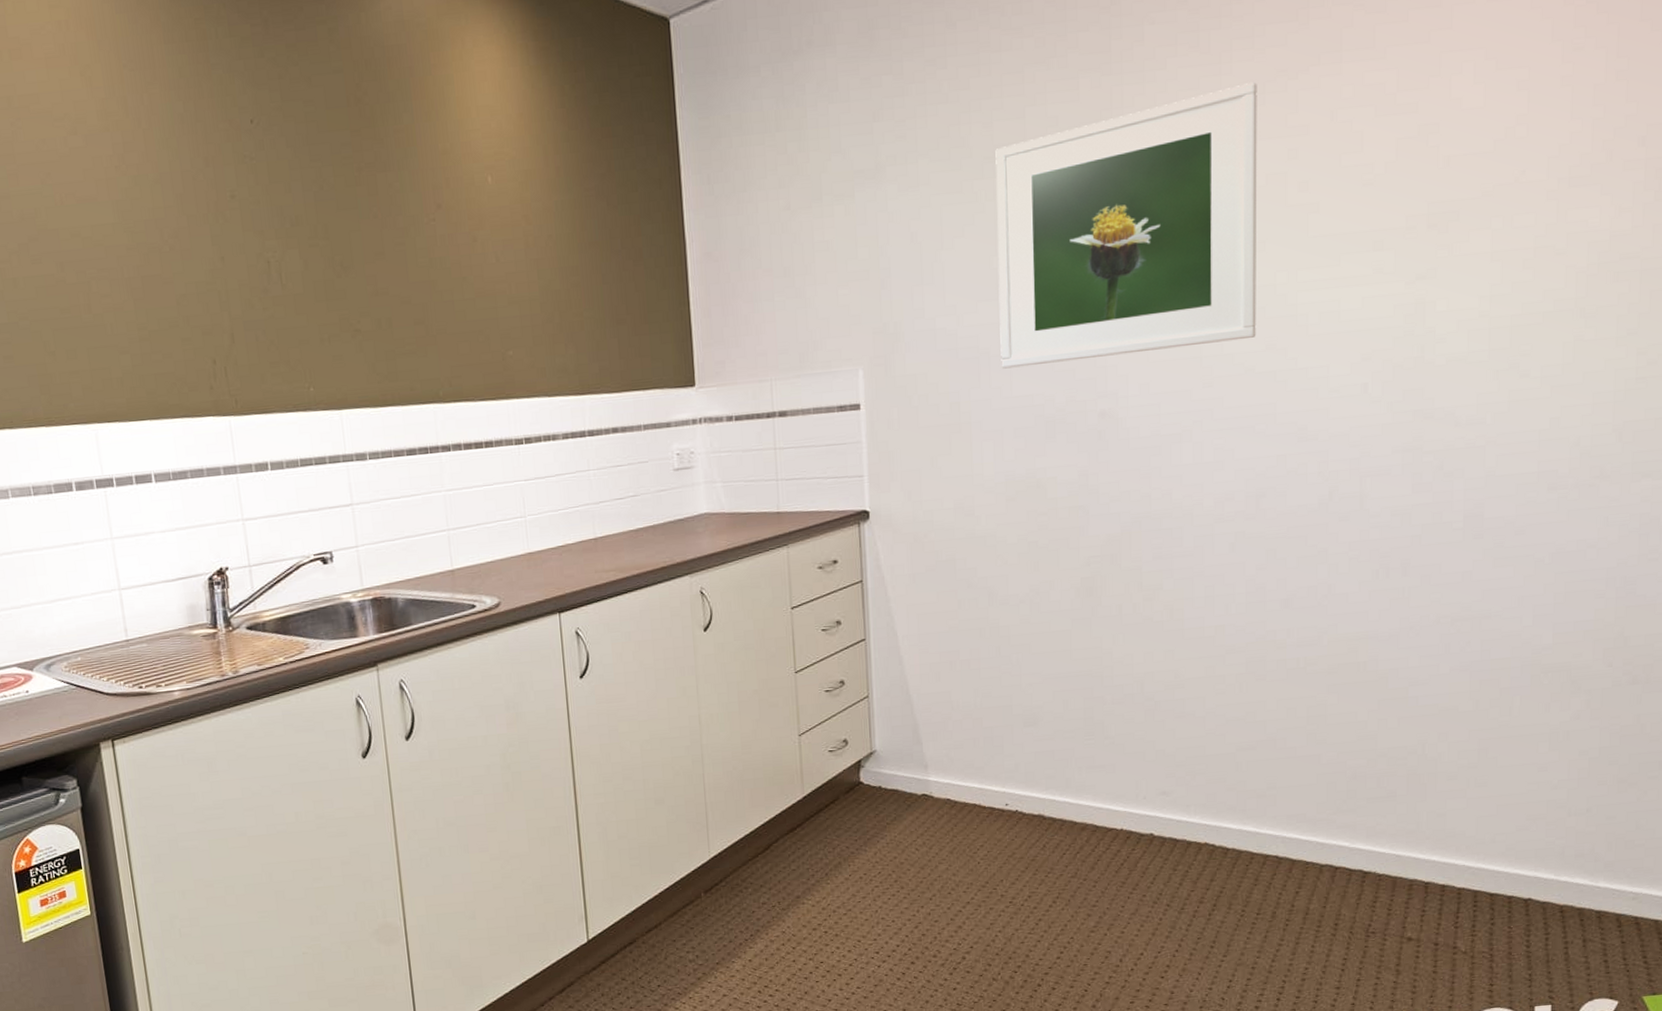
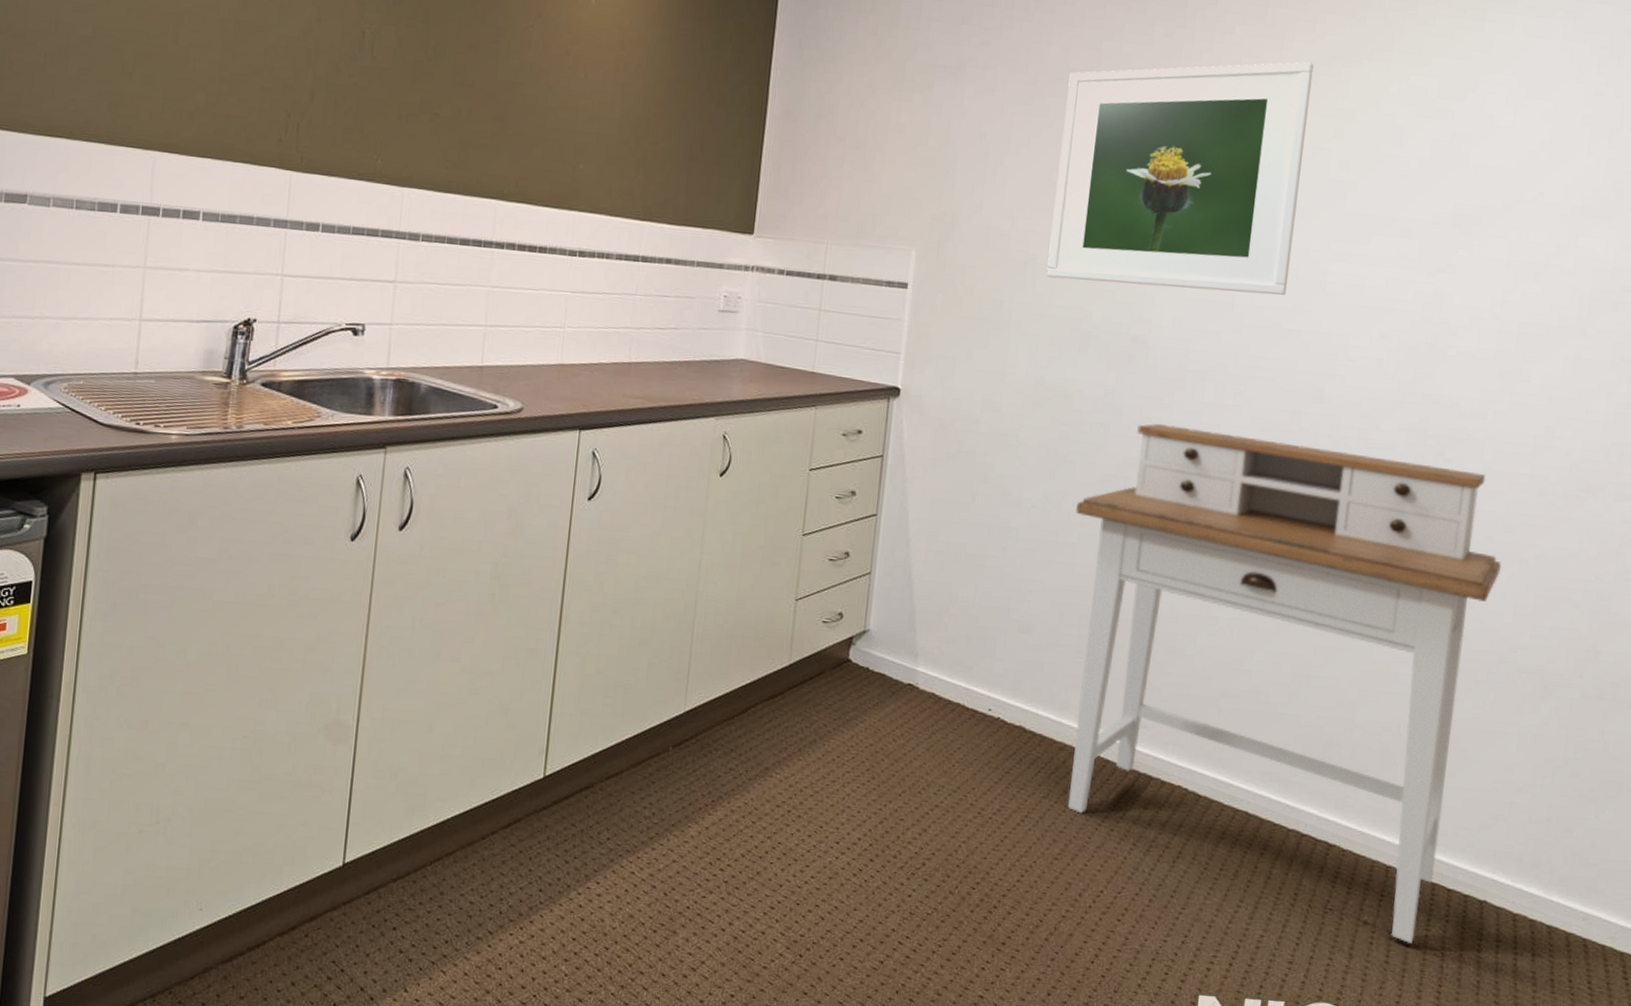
desk: none [1065,480,1516,951] -> present [1067,423,1502,943]

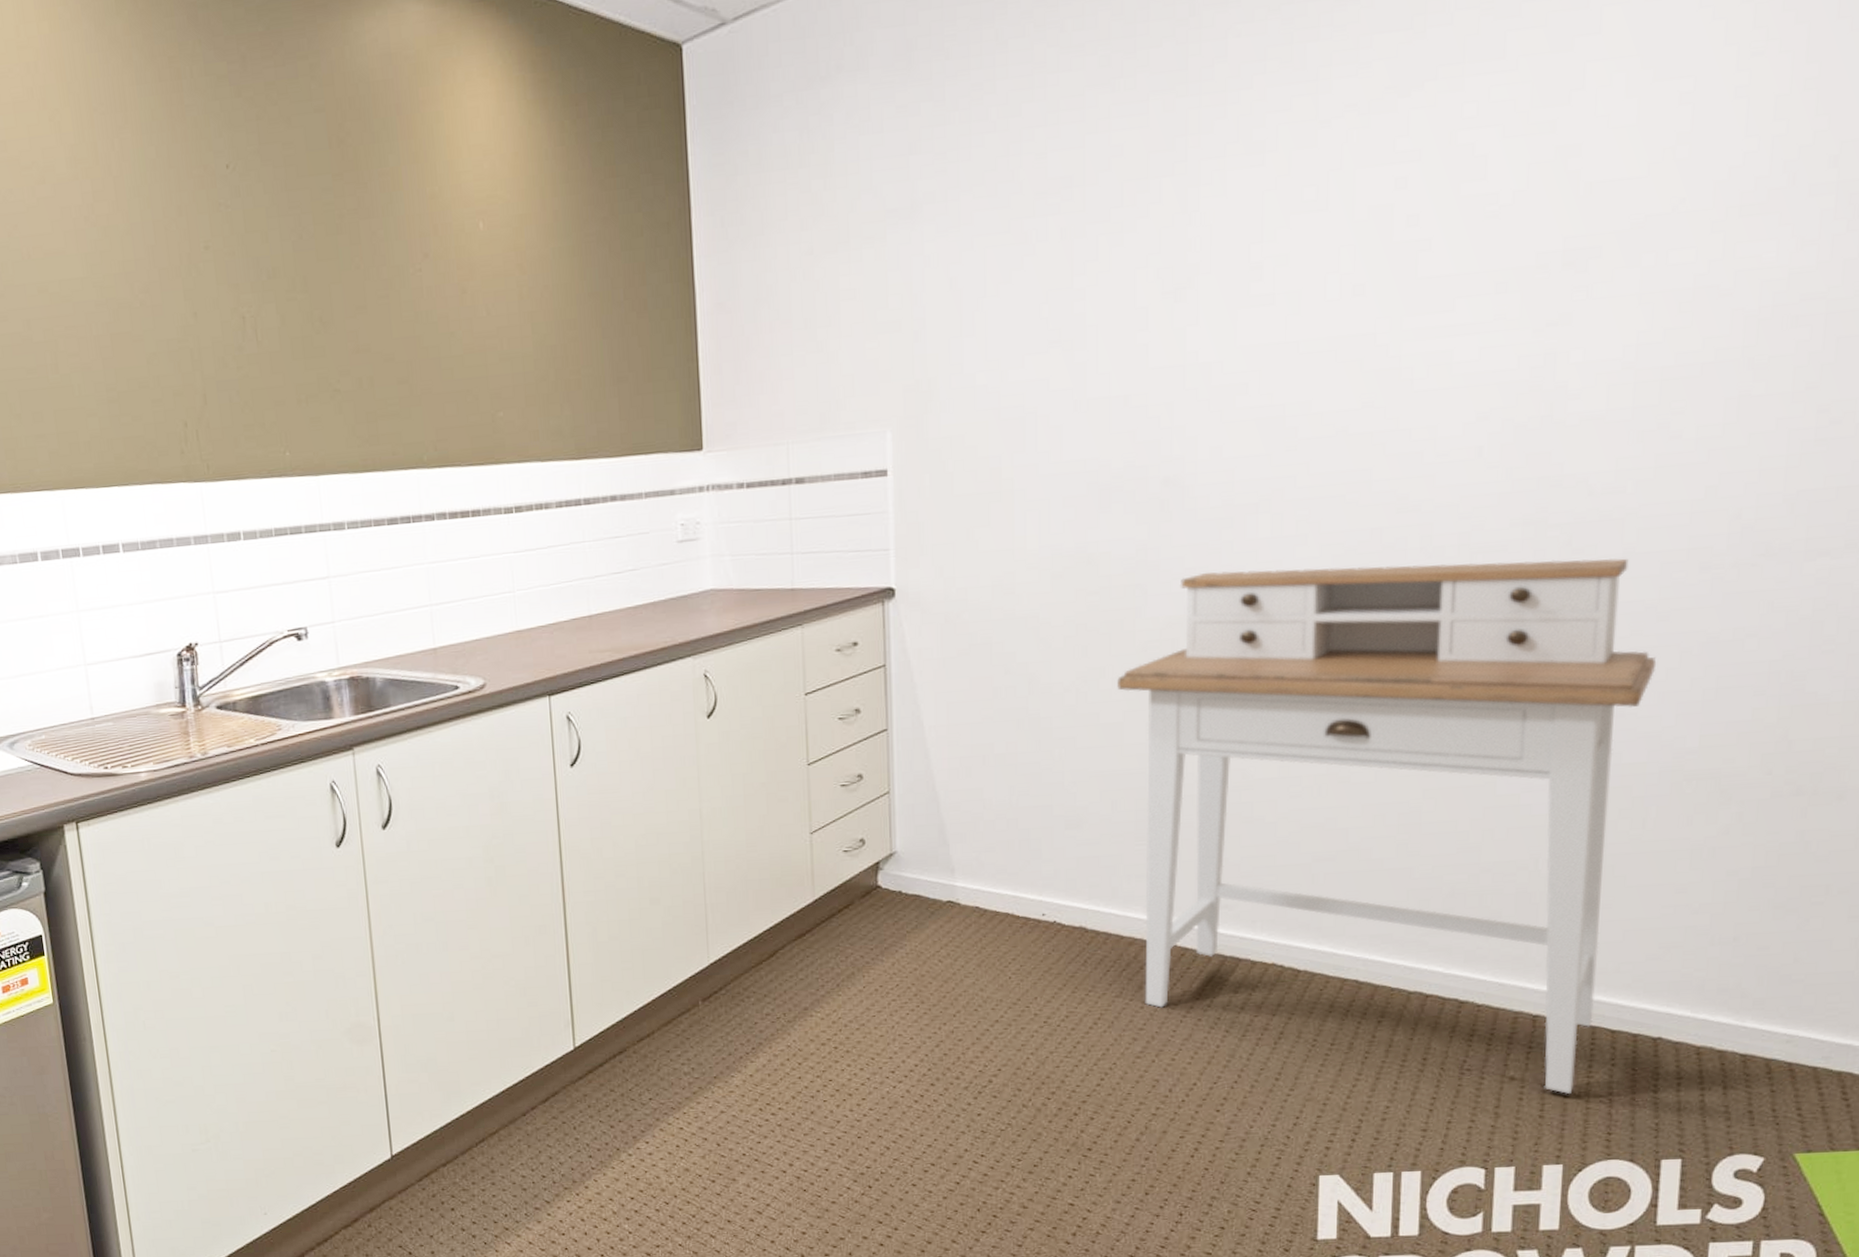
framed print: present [1046,62,1314,295] -> none [1049,101,1361,431]

